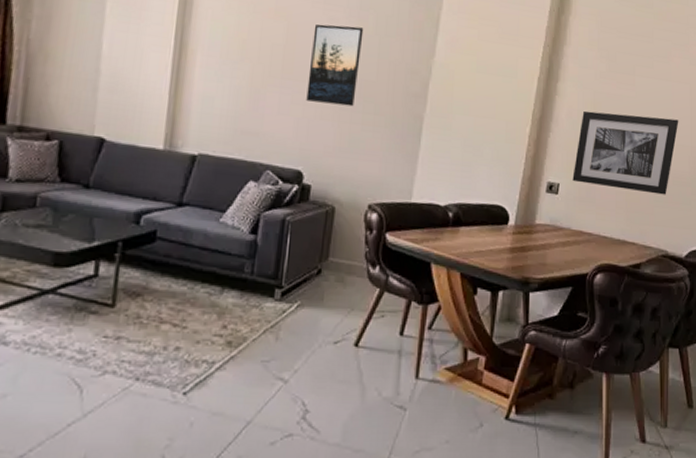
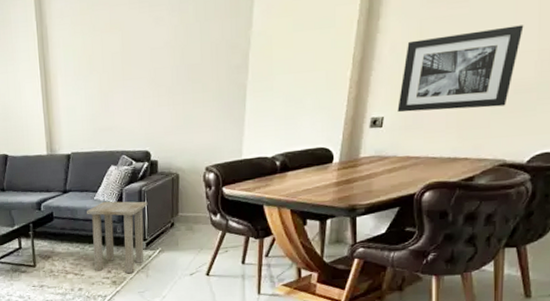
side table: none [204,226,291,333] -> present [86,201,148,274]
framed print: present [306,24,364,107] -> none [143,19,186,94]

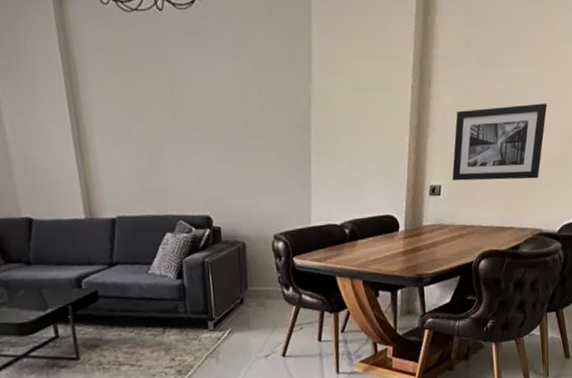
side table: present [86,201,148,274] -> none [139,274,213,361]

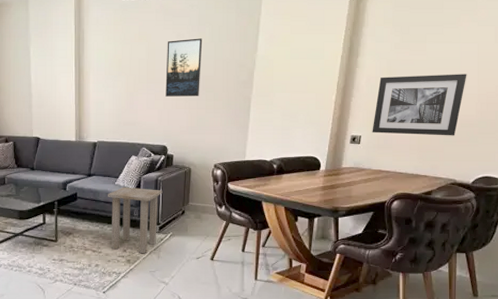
side table: none [139,274,213,361] -> present [107,187,163,254]
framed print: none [194,67,245,149] -> present [165,38,203,97]

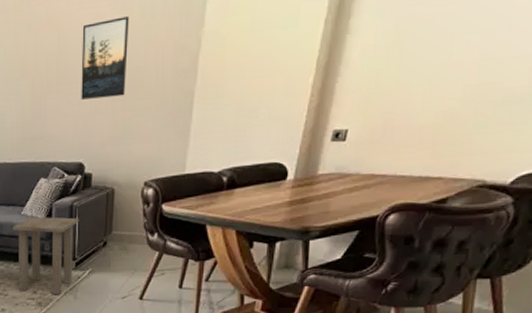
wall art: present [372,74,467,136] -> none [364,25,520,125]

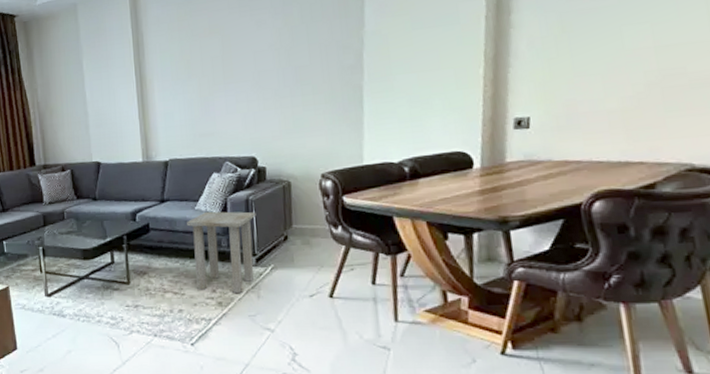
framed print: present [81,16,129,100] -> none [245,21,293,97]

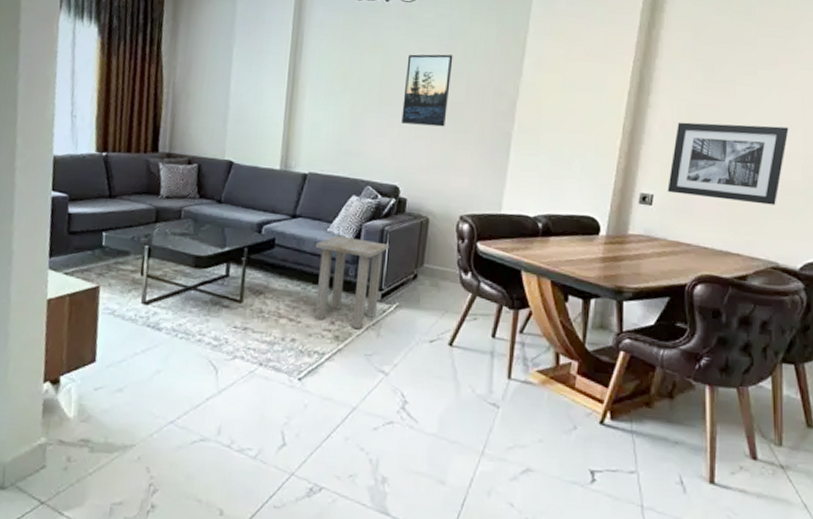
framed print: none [245,21,293,97] -> present [401,54,453,127]
wall art: none [545,14,690,112] -> present [667,122,789,205]

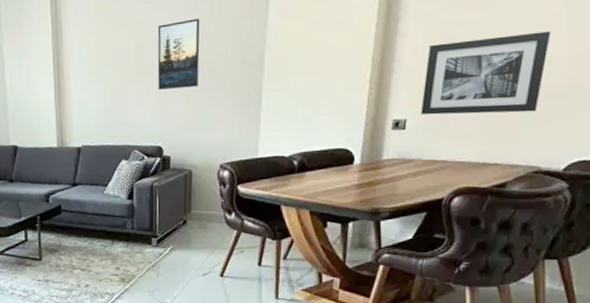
side table: present [315,235,390,330] -> none [95,195,159,272]

